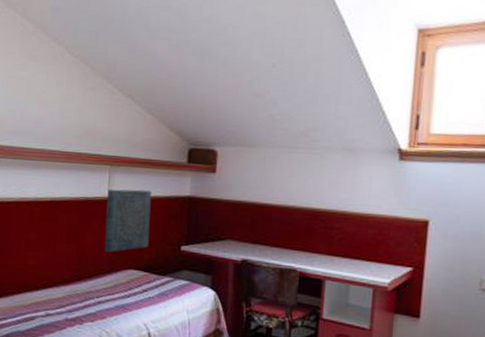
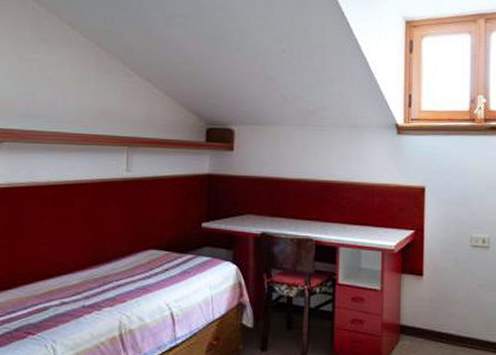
wall art: present [104,189,152,252] -> none [123,169,171,233]

